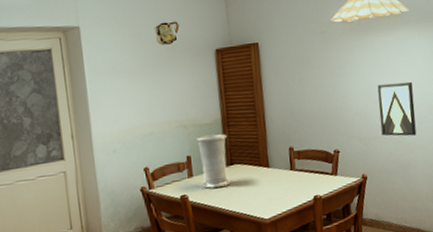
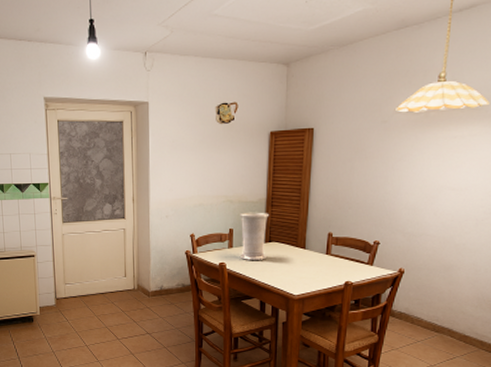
wall art: present [377,81,417,137] -> none [429,181,475,237]

